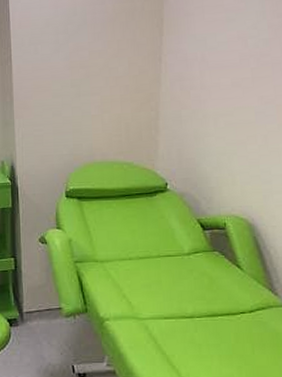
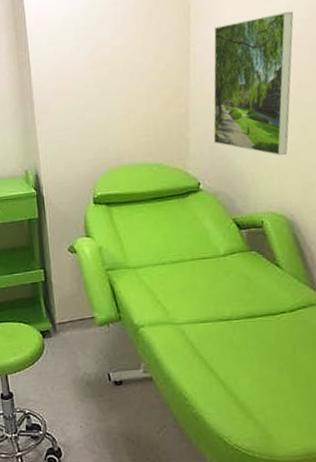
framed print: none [181,31,258,162] -> present [213,11,294,156]

